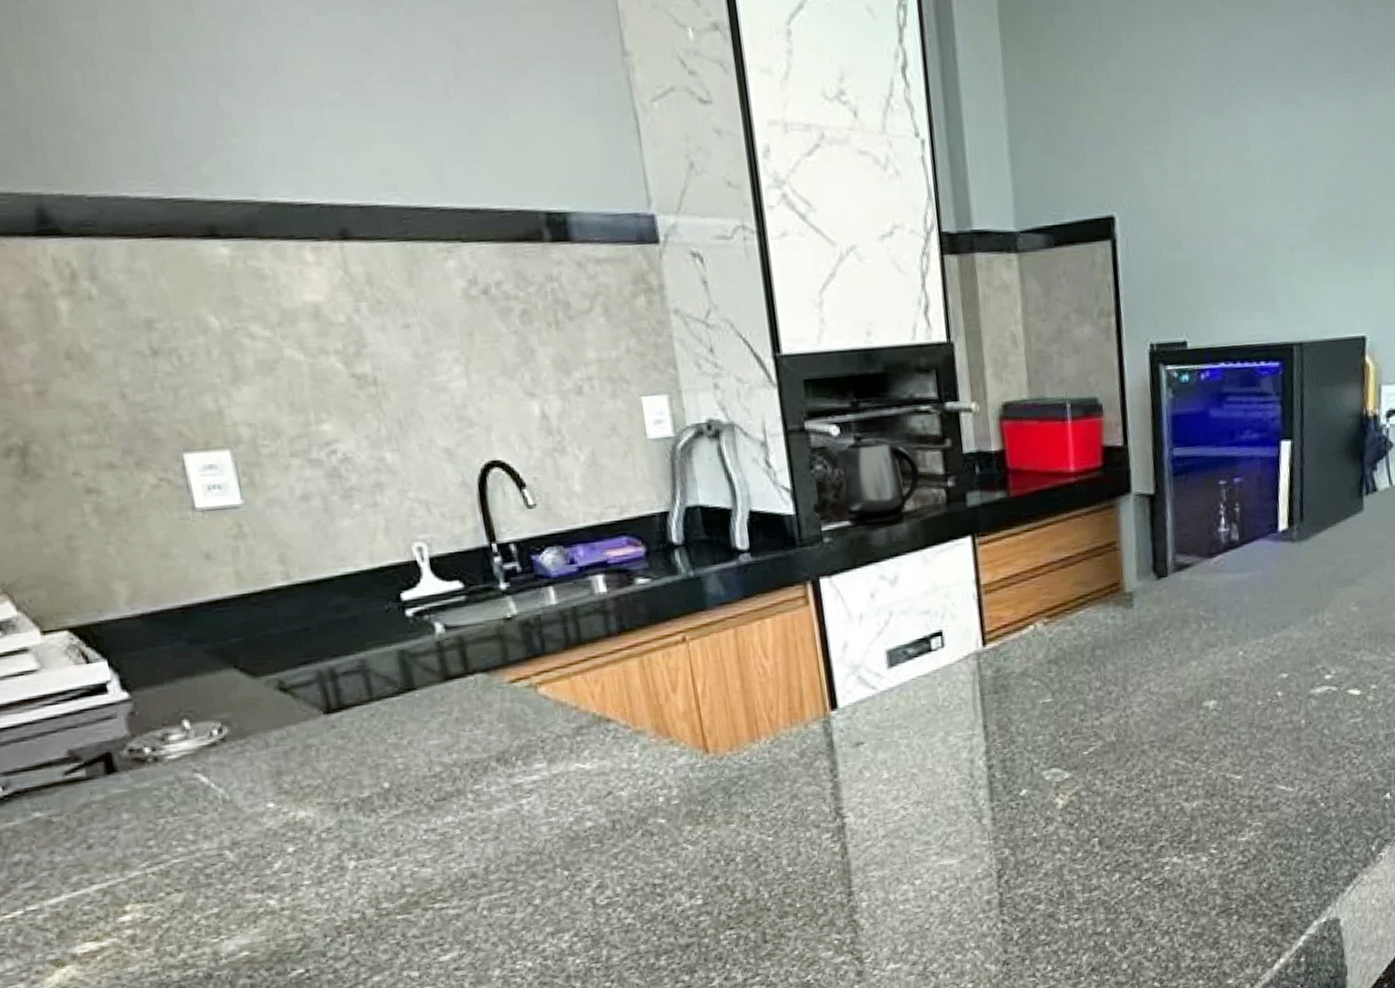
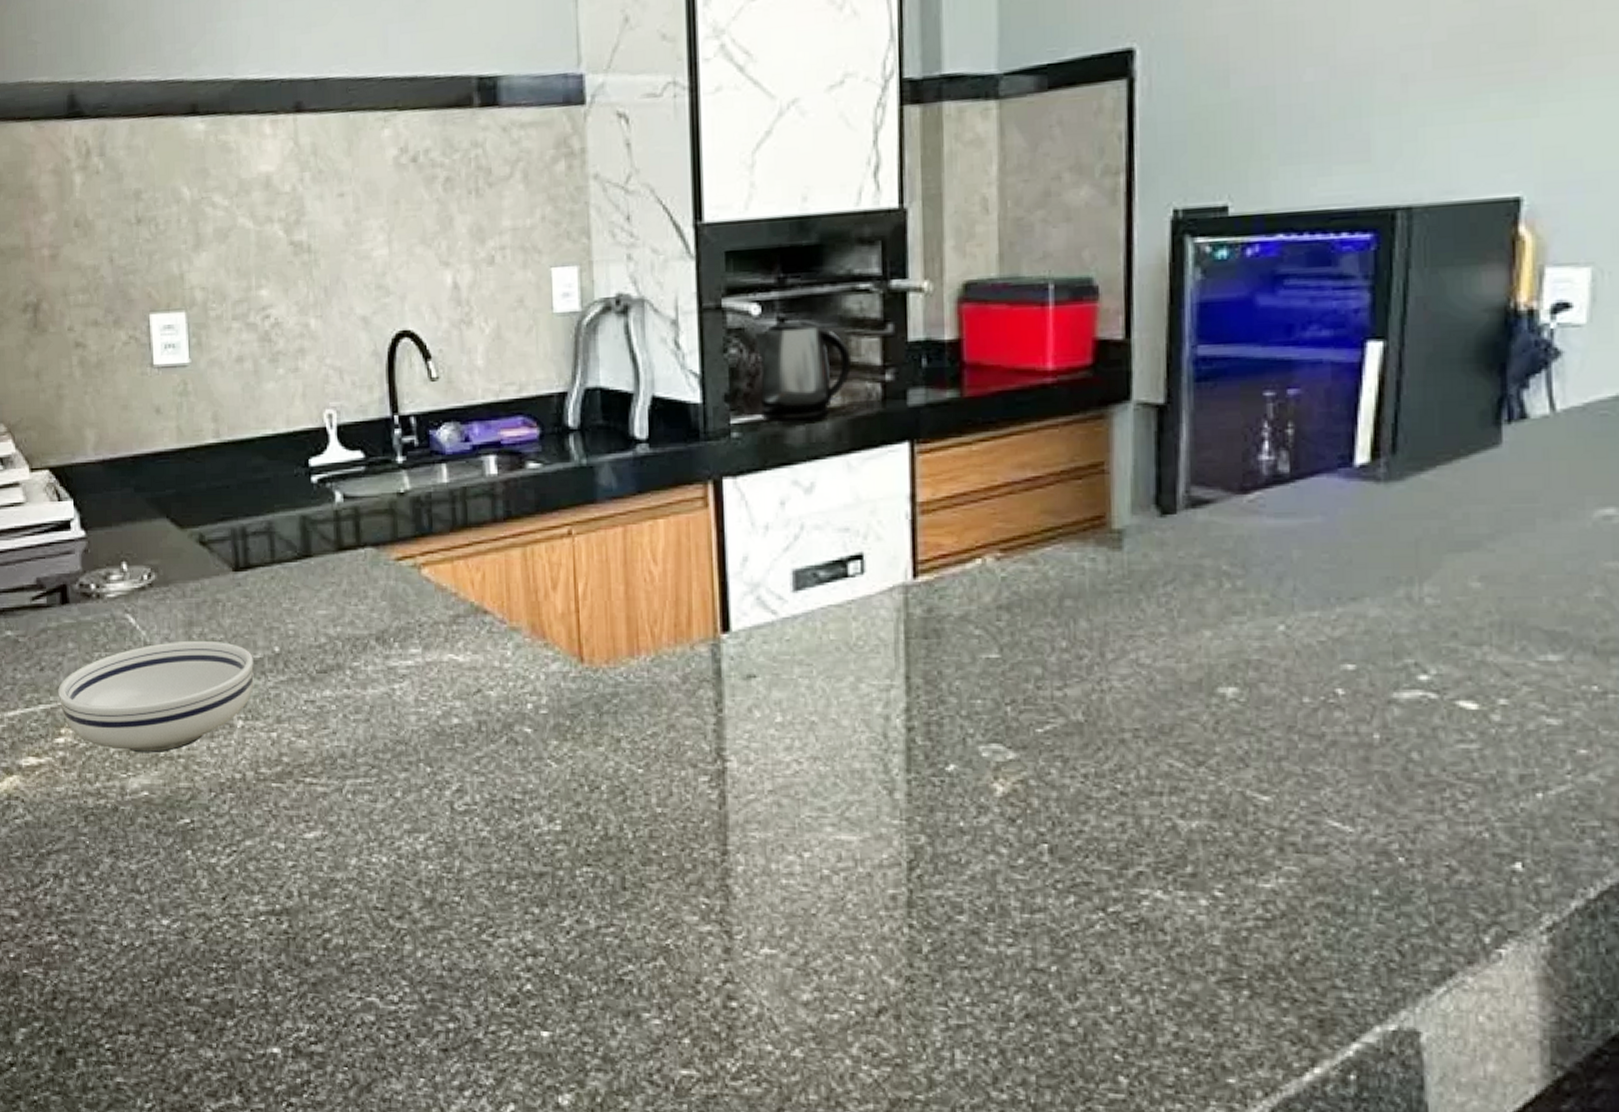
bowl: none [115,786,364,916] -> present [58,640,254,753]

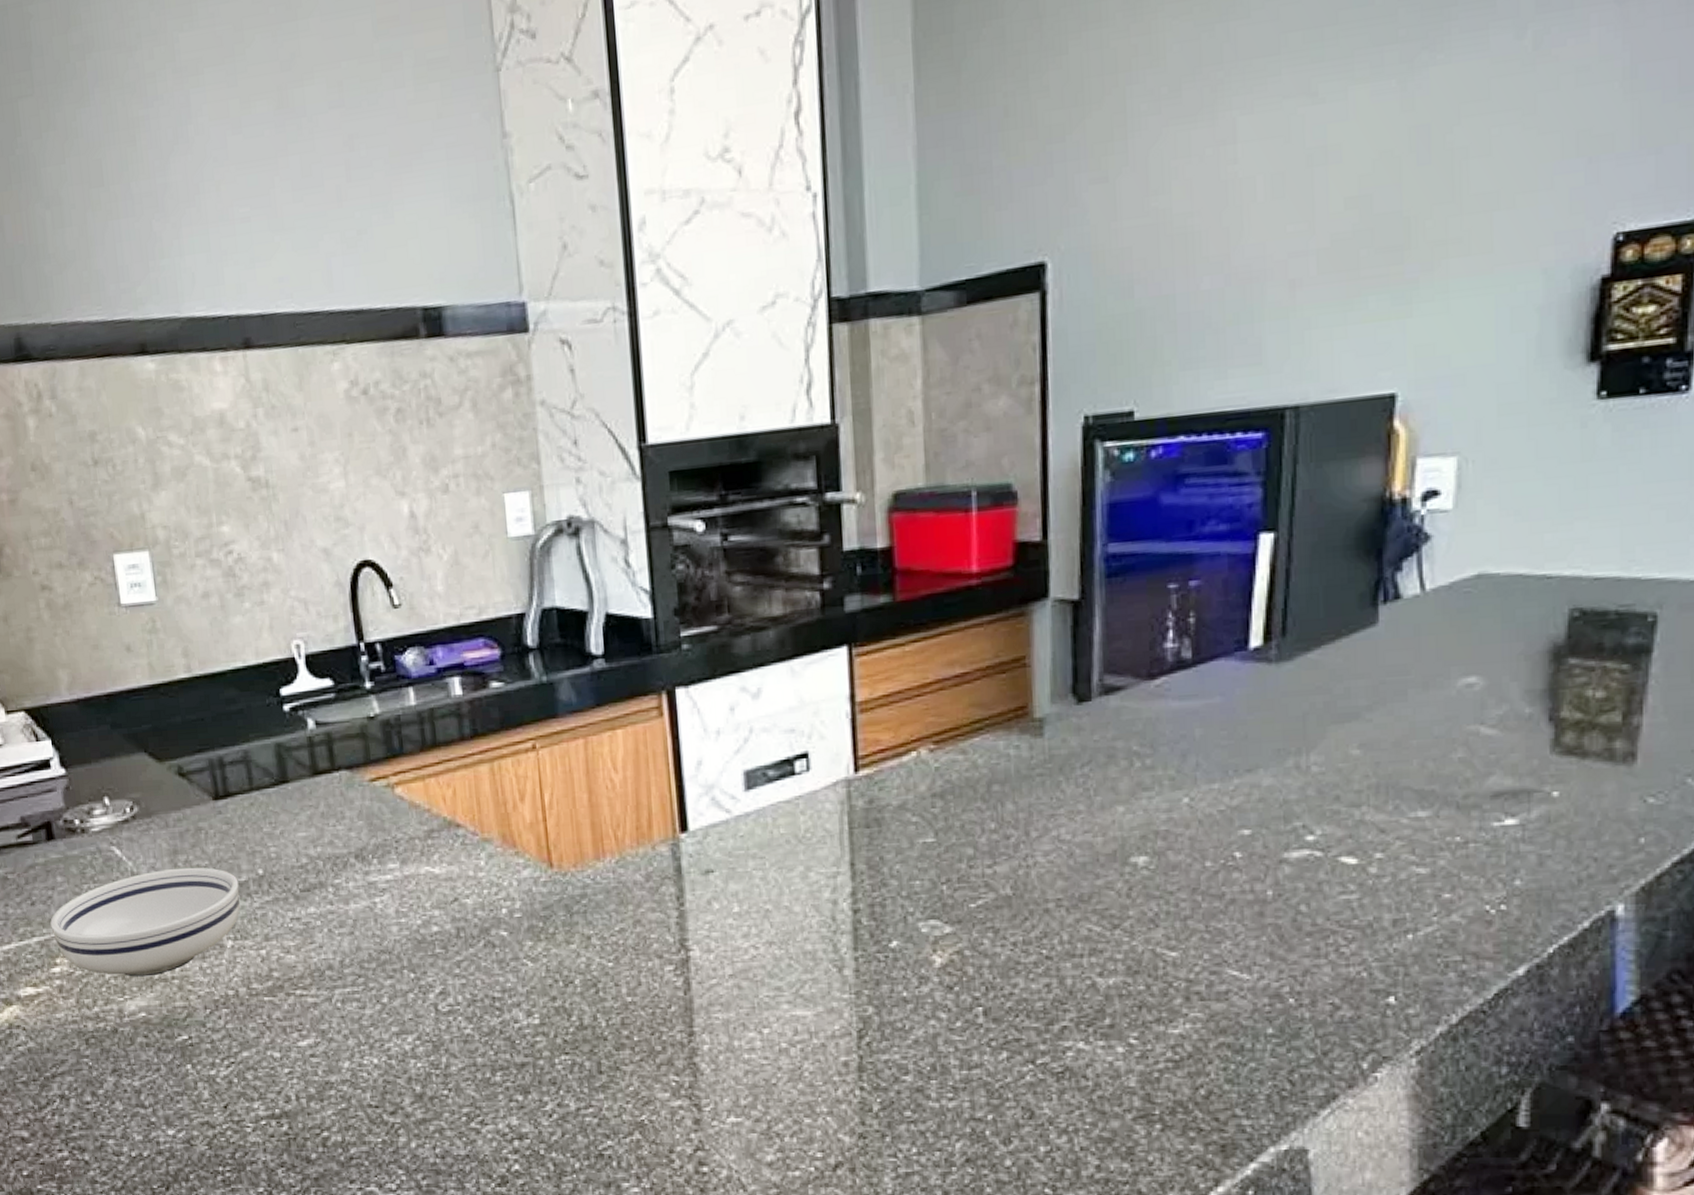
kettle: present [756,320,851,423] -> none [701,535,791,633]

